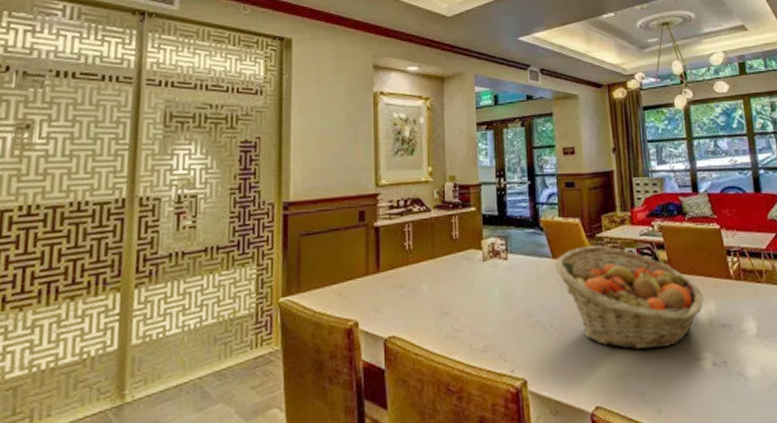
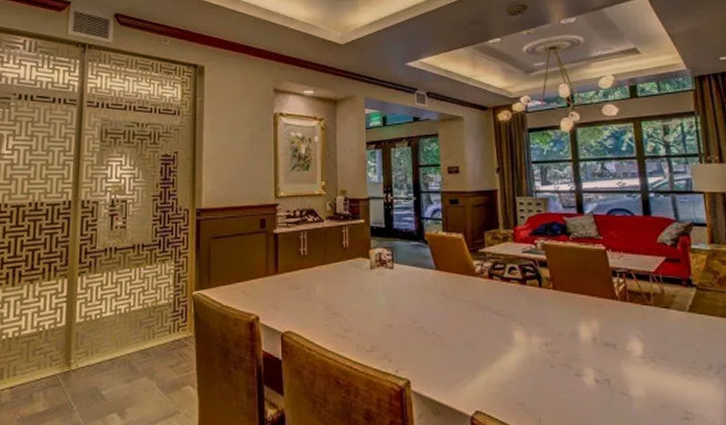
fruit basket: present [554,246,704,350] -> none [437,261,588,362]

